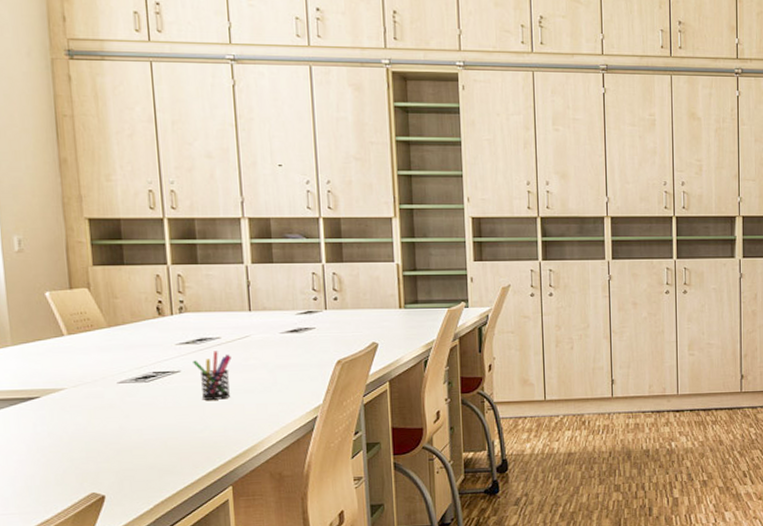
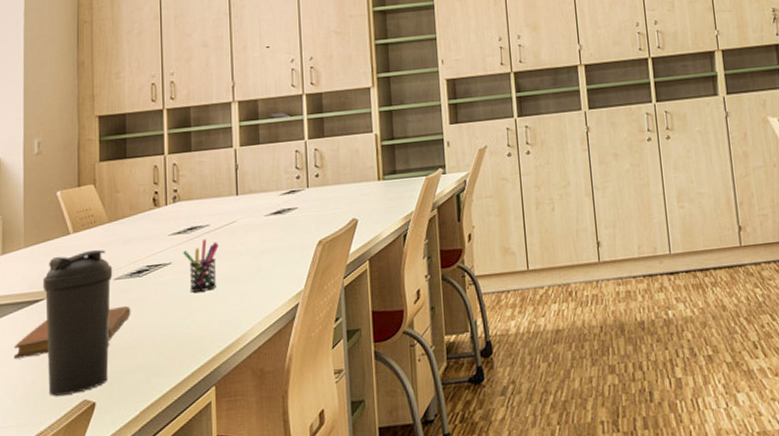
notebook: none [9,409,139,452] -> present [13,306,131,359]
water bottle: none [36,353,117,488] -> present [42,249,113,396]

